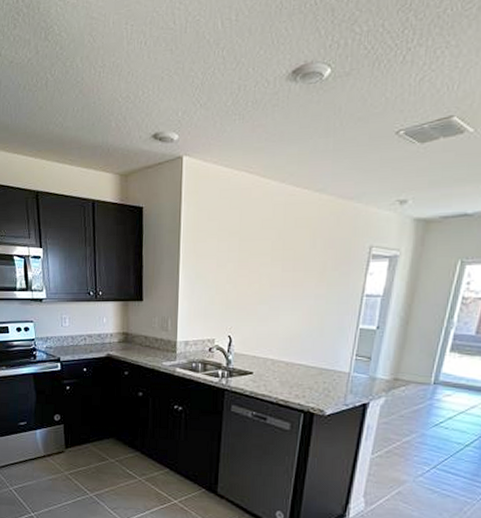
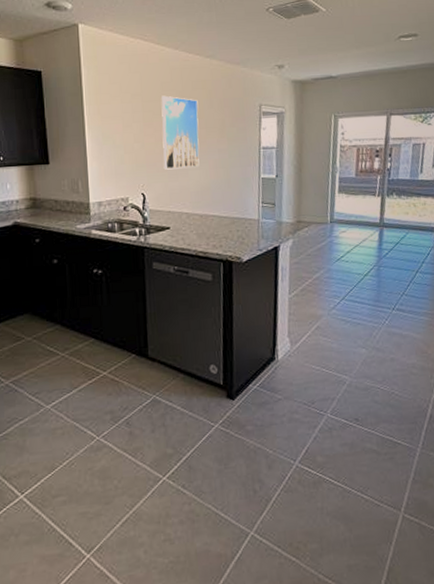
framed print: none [253,234,300,313] -> present [161,95,200,170]

